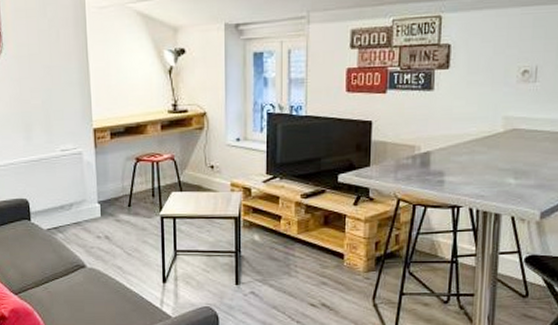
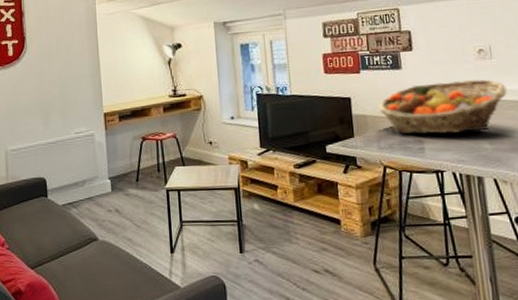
fruit basket: none [401,105,545,166] -> present [378,79,507,135]

